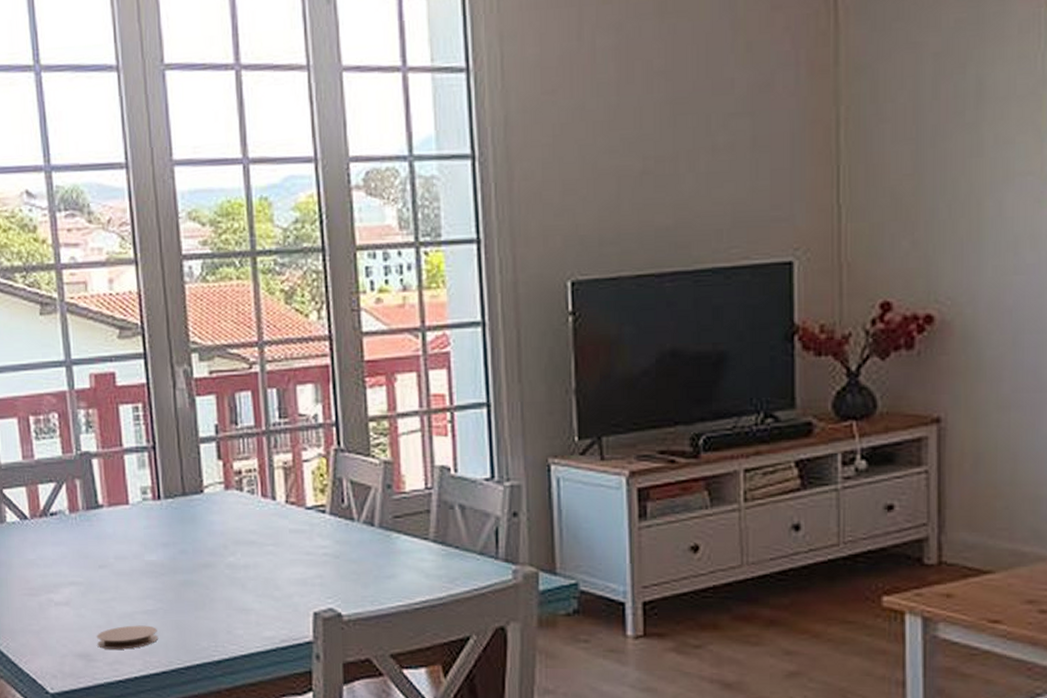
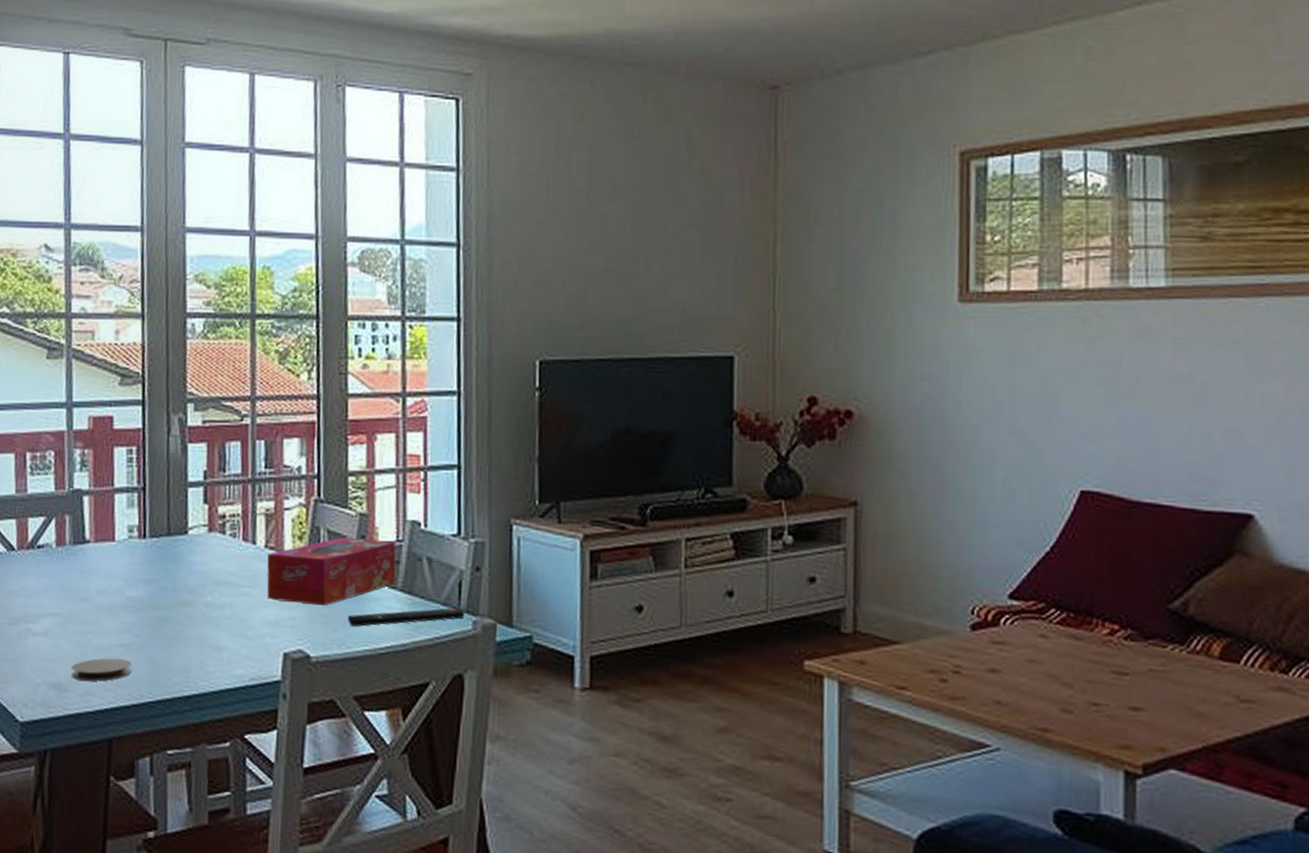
tissue box: none [288,487,427,561] -> present [267,537,396,606]
remote control: none [378,557,504,582] -> present [347,608,465,627]

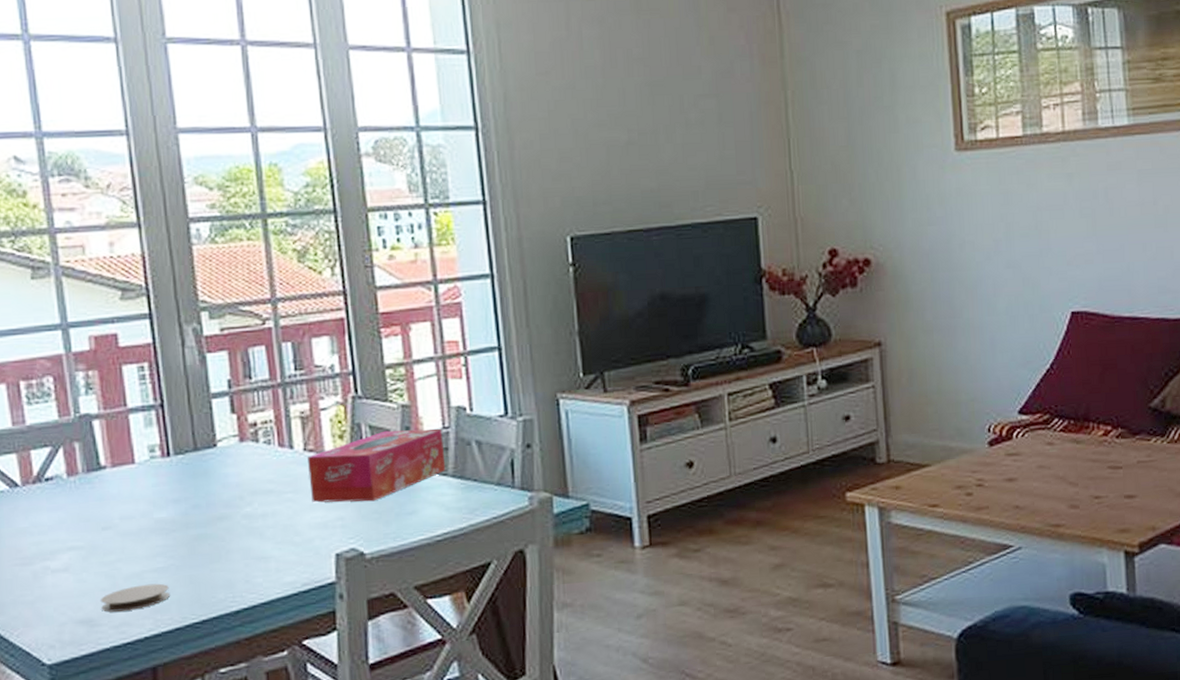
remote control: present [347,608,465,627] -> none [399,486,520,519]

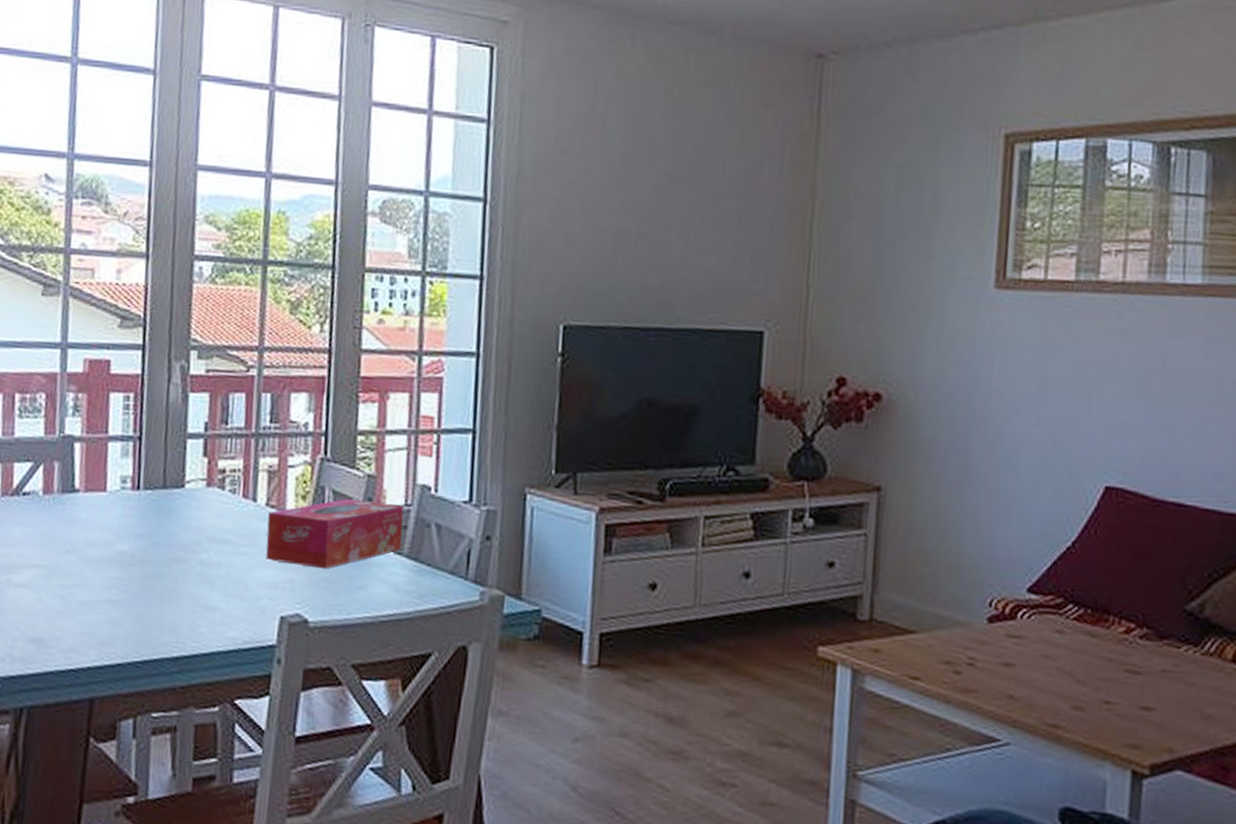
coaster: present [101,583,170,612] -> none [53,613,118,638]

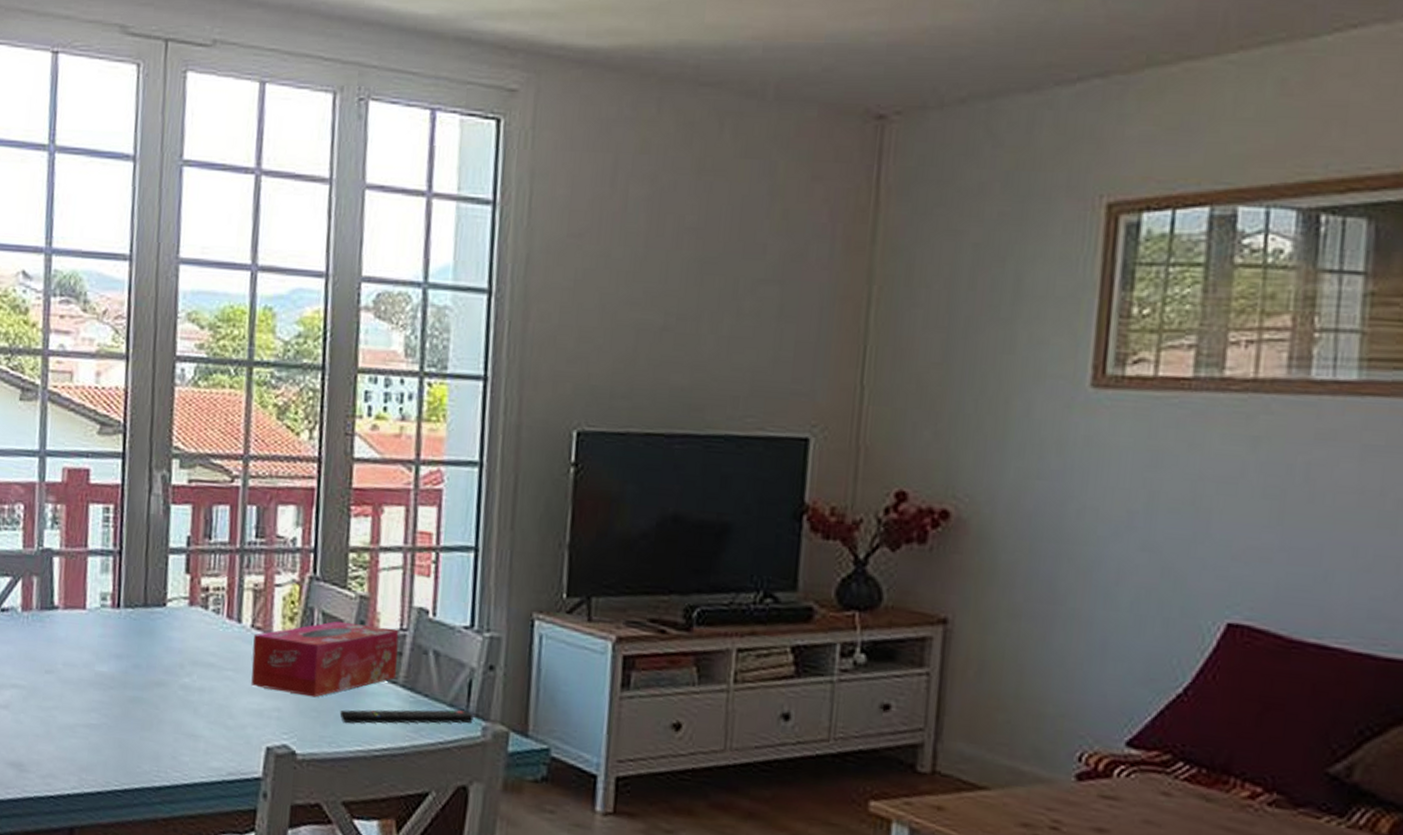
remote control: none [349,577,472,593] -> present [339,709,474,724]

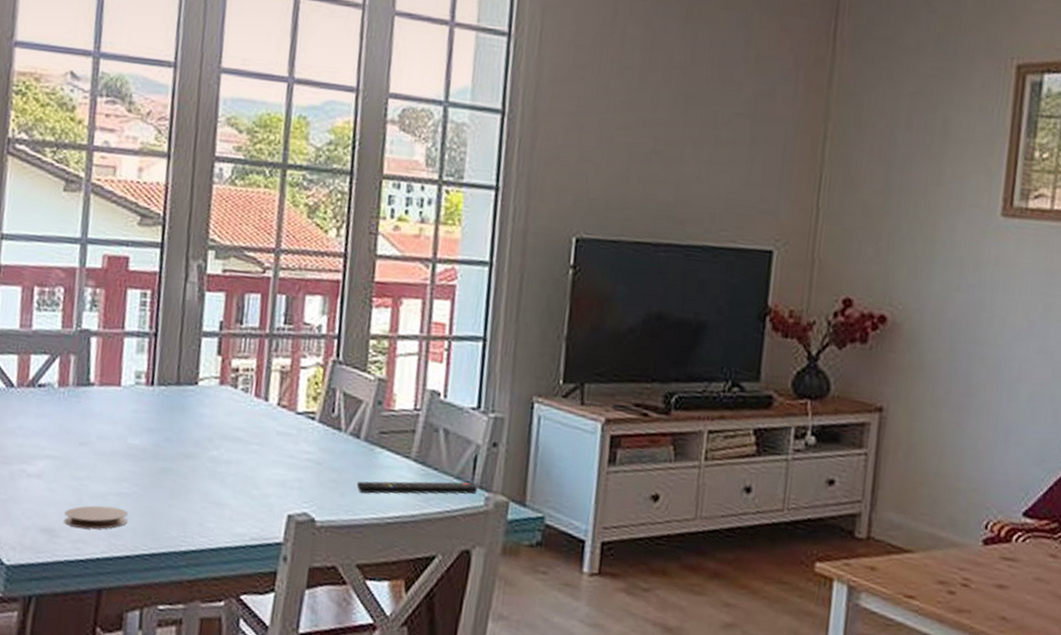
coaster: none [32,738,98,764] -> present [64,505,128,530]
tissue box: present [251,620,399,698] -> none [275,400,413,470]

